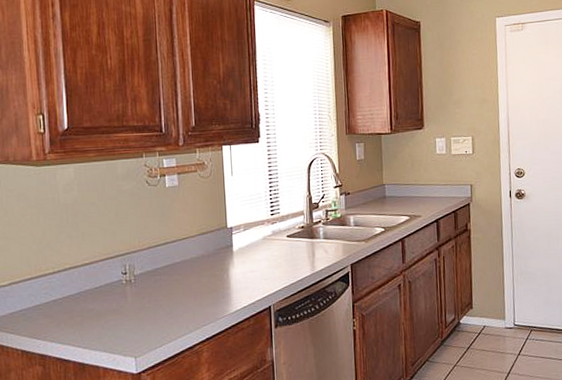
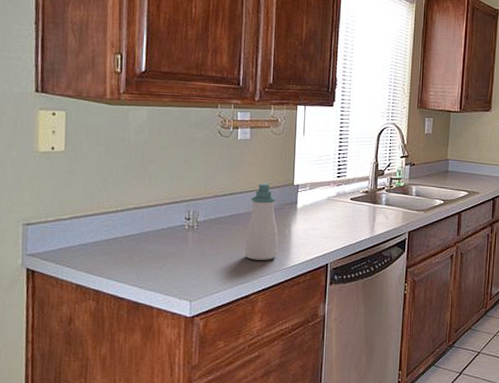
soap bottle: none [184,228,218,309] -> present [245,182,278,260]

